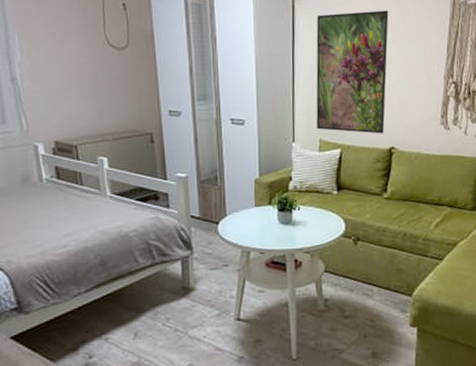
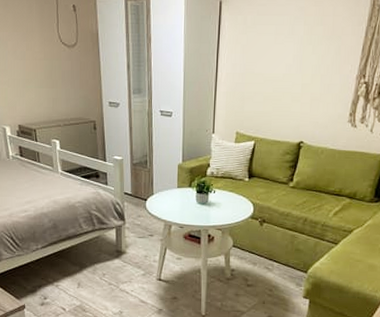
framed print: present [316,10,389,134] -> none [234,11,309,129]

